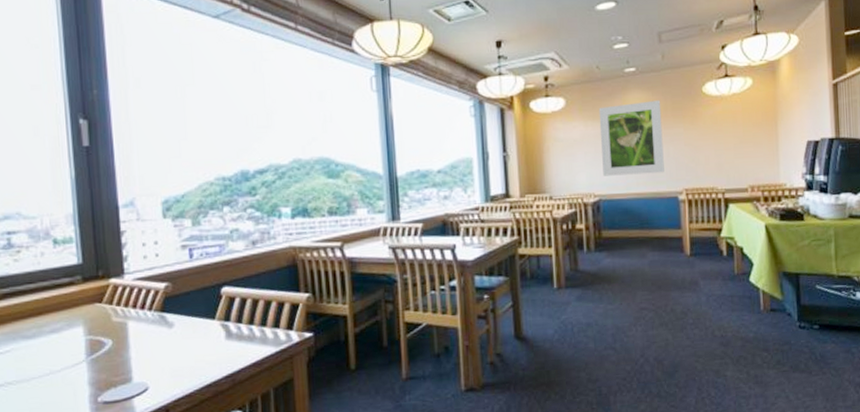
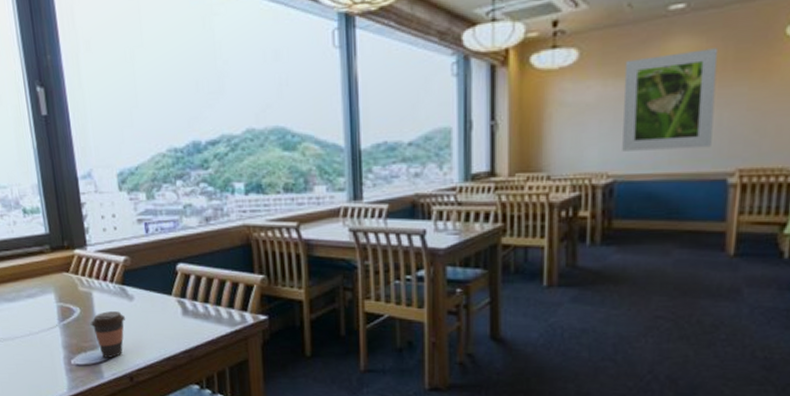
coffee cup: none [123,340,164,391] -> present [90,311,126,358]

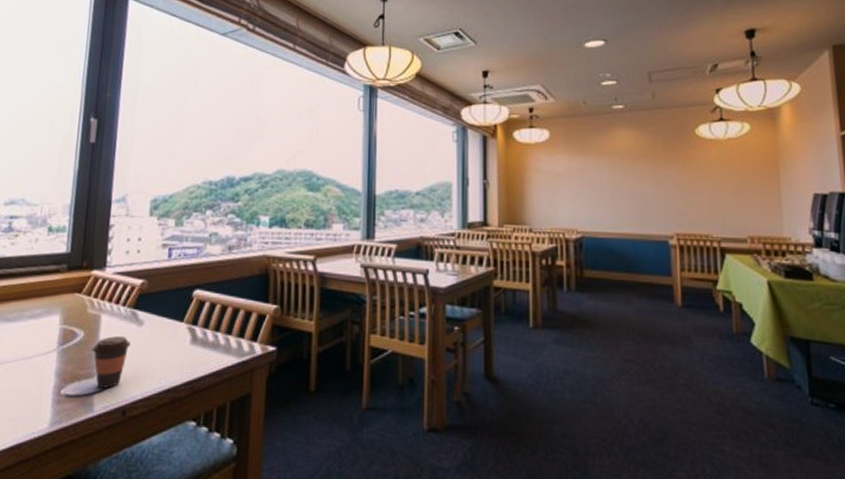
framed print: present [622,48,719,151] -> none [584,139,653,215]

